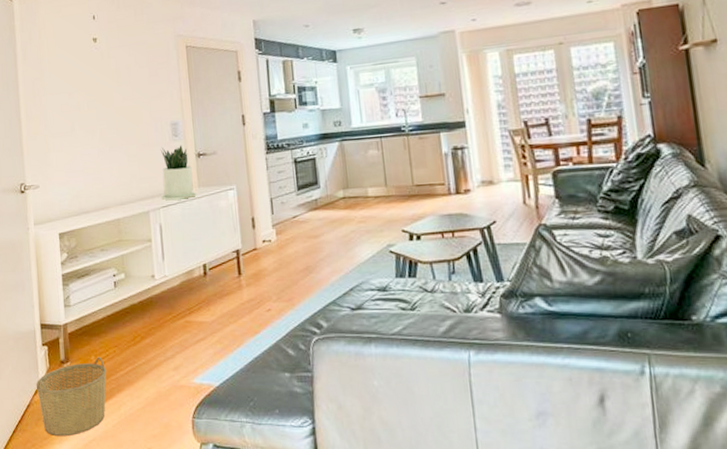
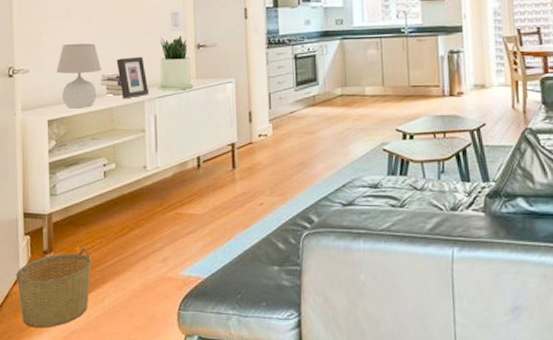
table lamp: none [65,157,107,221] -> present [57,43,101,109]
books: none [106,184,128,207] -> present [100,72,123,96]
picture frame: none [121,167,154,210] -> present [116,56,150,99]

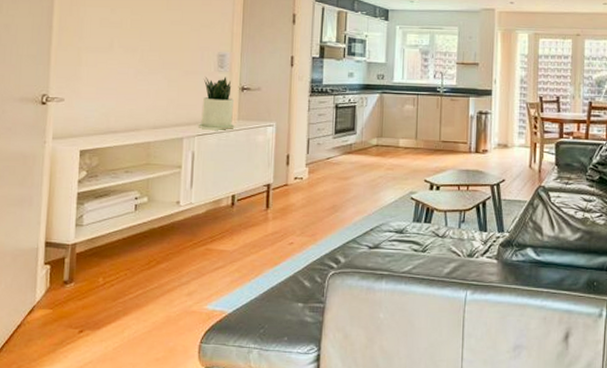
basket: present [15,247,92,328] -> none [31,279,114,359]
table lamp: present [57,43,101,109] -> none [94,76,141,141]
books: present [100,72,123,96] -> none [139,108,162,131]
picture frame: present [116,56,150,99] -> none [158,94,189,135]

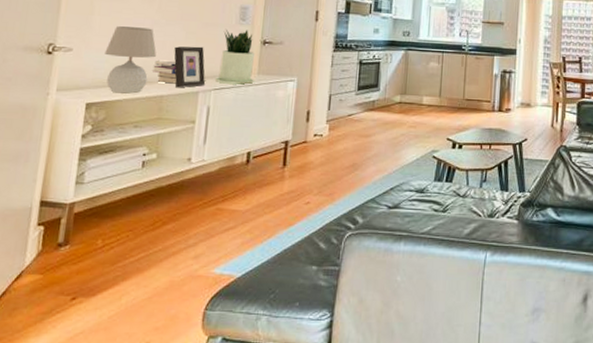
table lamp: none [94,76,141,141] -> present [105,26,157,94]
books: none [139,108,162,131] -> present [153,60,177,84]
picture frame: none [158,94,189,135] -> present [174,46,206,88]

